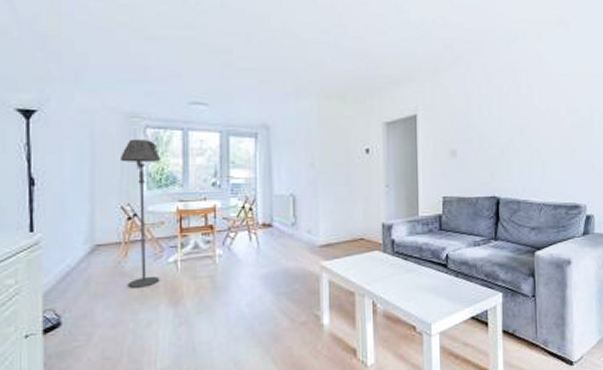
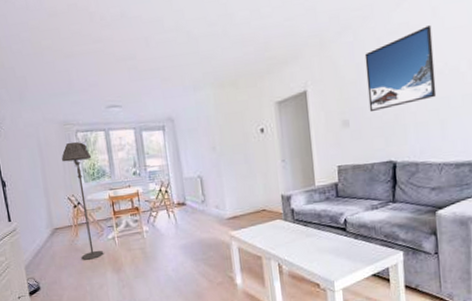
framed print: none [475,68,539,145] -> present [364,24,437,113]

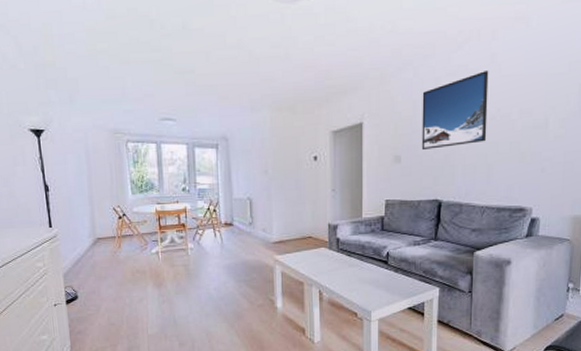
floor lamp: present [61,142,104,260] -> none [110,151,146,272]

